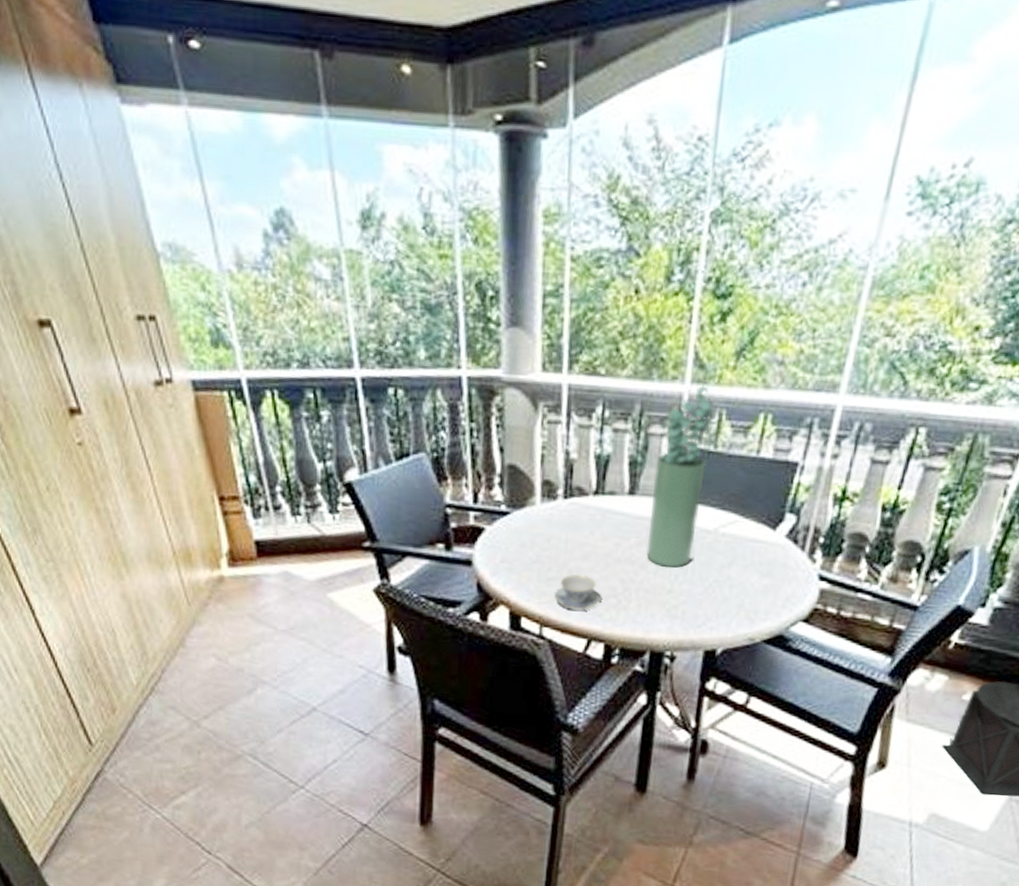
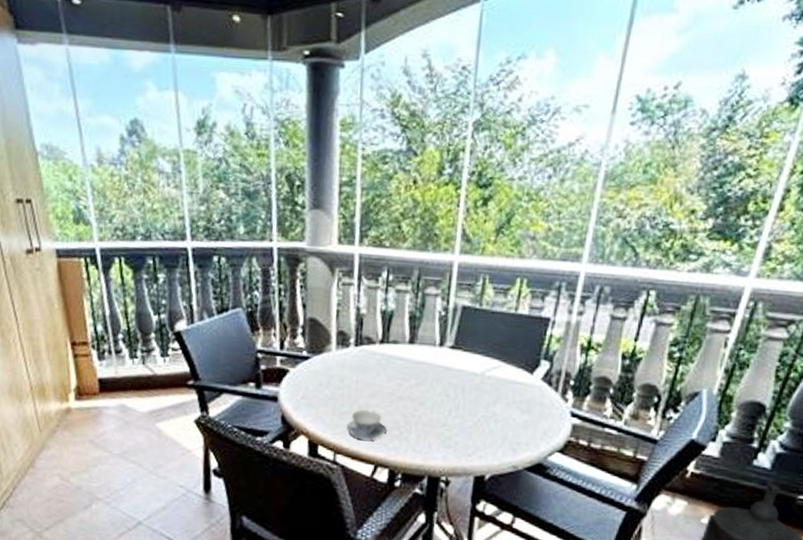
vase: present [646,377,714,569] -> none [424,249,479,406]

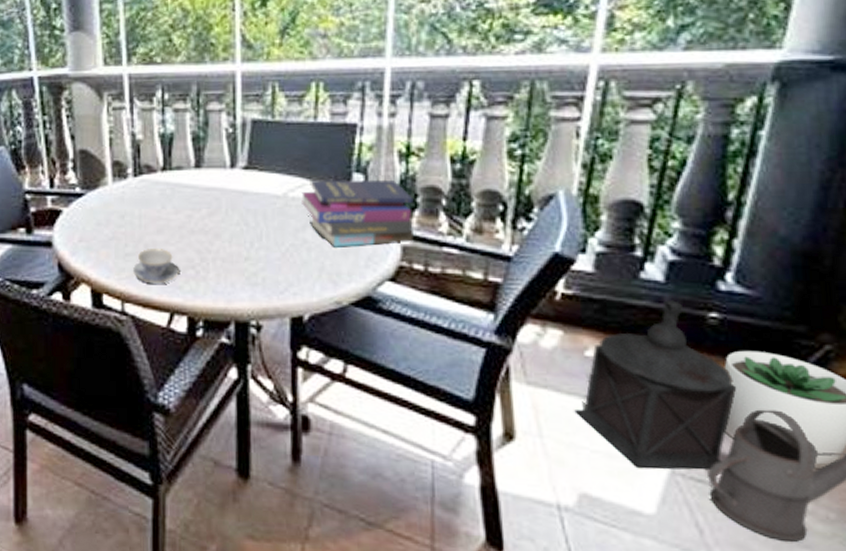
books: none [496,363,587,422] -> present [301,179,415,247]

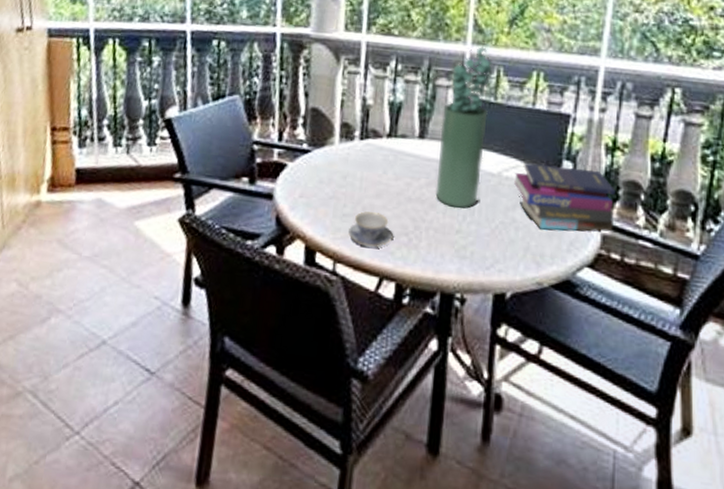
vase: none [217,55,267,236] -> present [435,40,492,209]

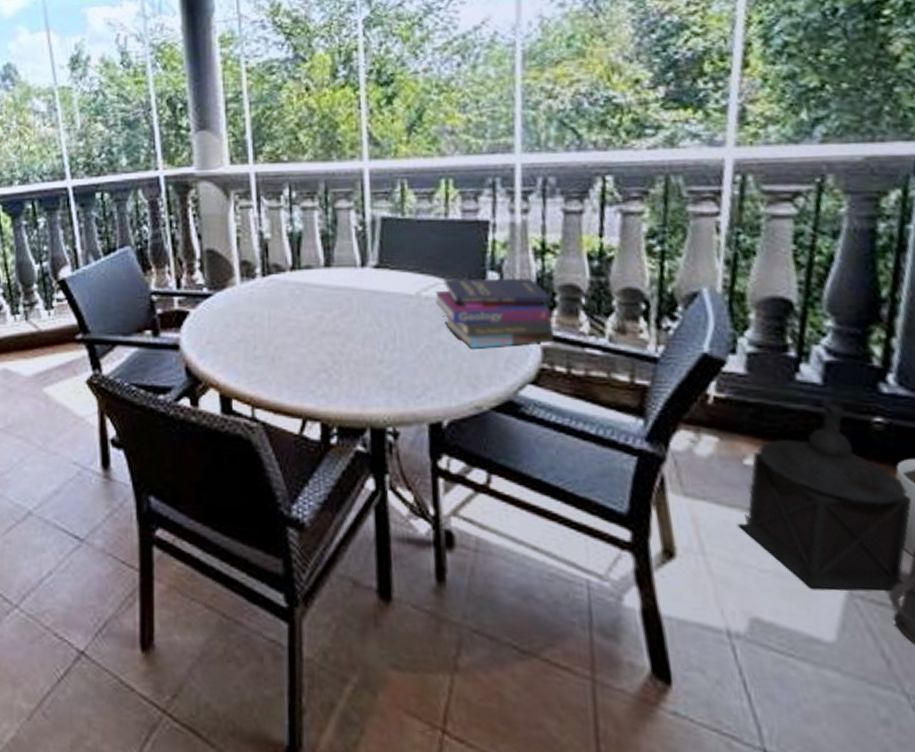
teacup: present [348,211,393,248] -> none [263,351,311,388]
vase: present [435,40,492,209] -> none [347,153,398,337]

